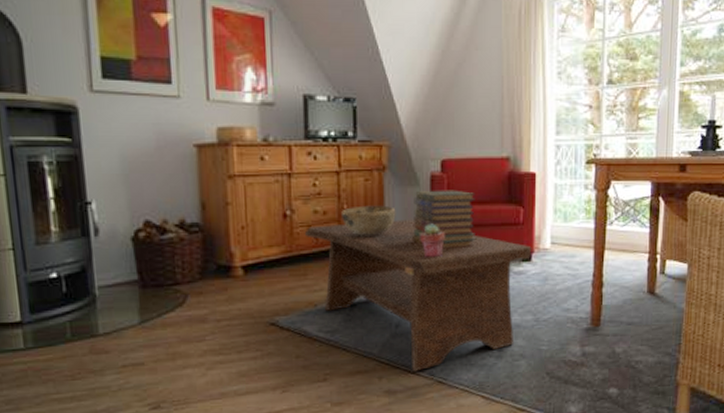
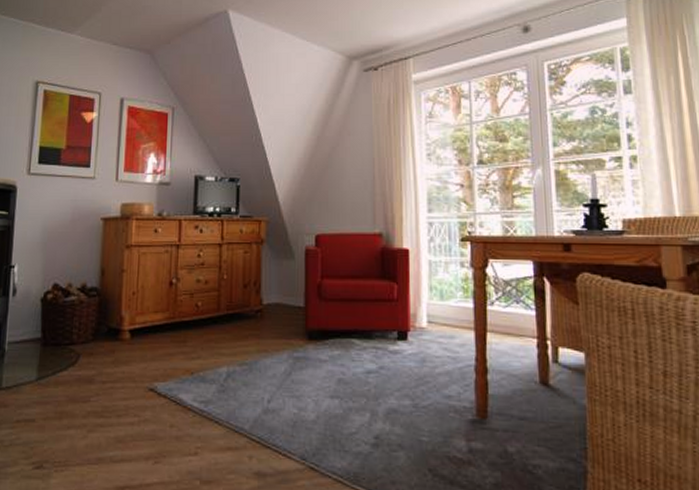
coffee table: present [304,219,532,372] -> none [187,291,408,454]
decorative bowl: present [342,205,396,236] -> none [221,276,272,307]
book stack: present [411,190,475,249] -> none [286,263,349,323]
potted succulent: present [420,223,445,258] -> none [294,296,318,332]

